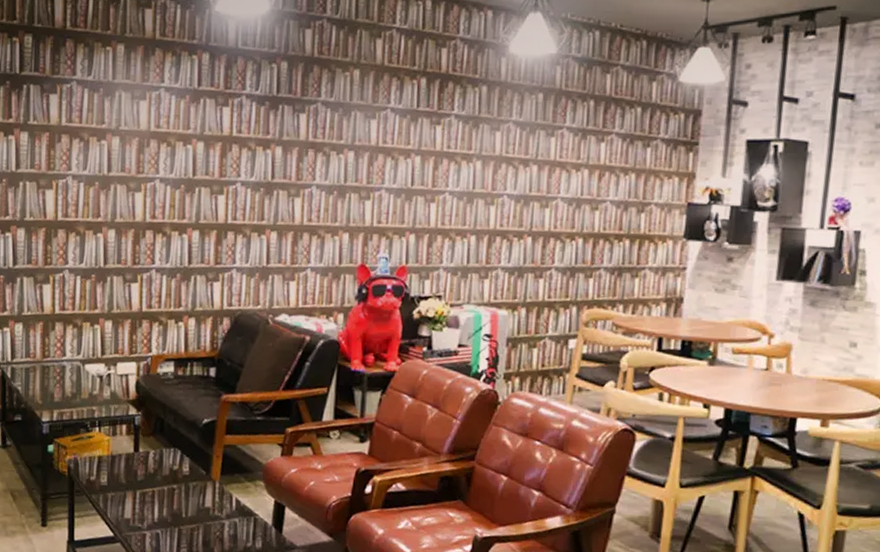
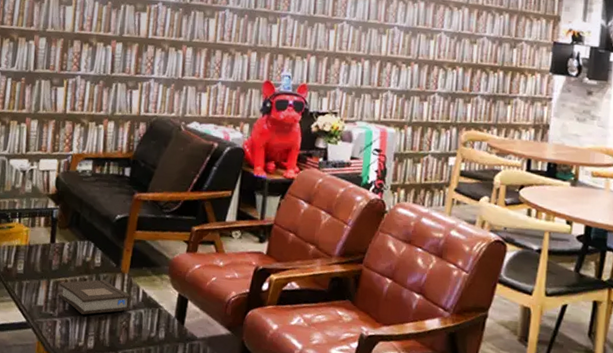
book: none [145,488,224,526] -> present [58,279,131,315]

